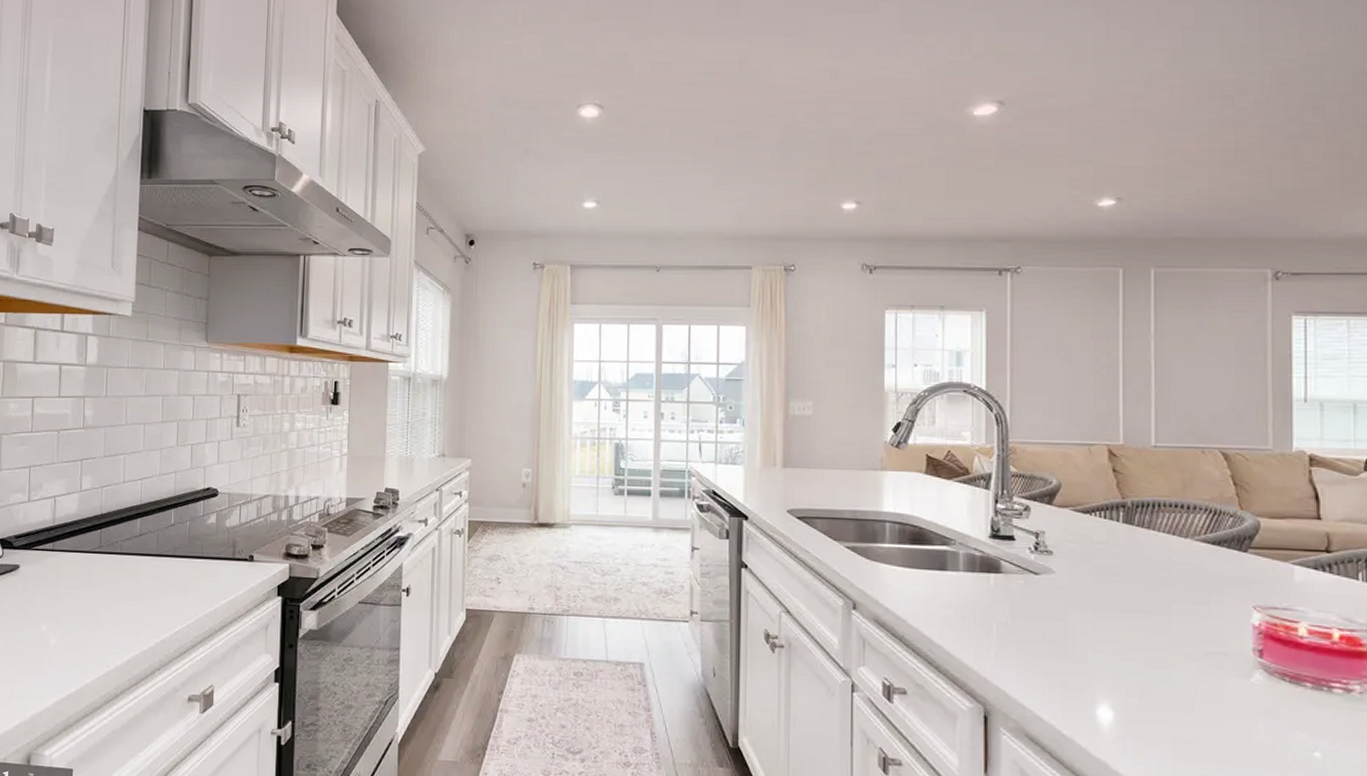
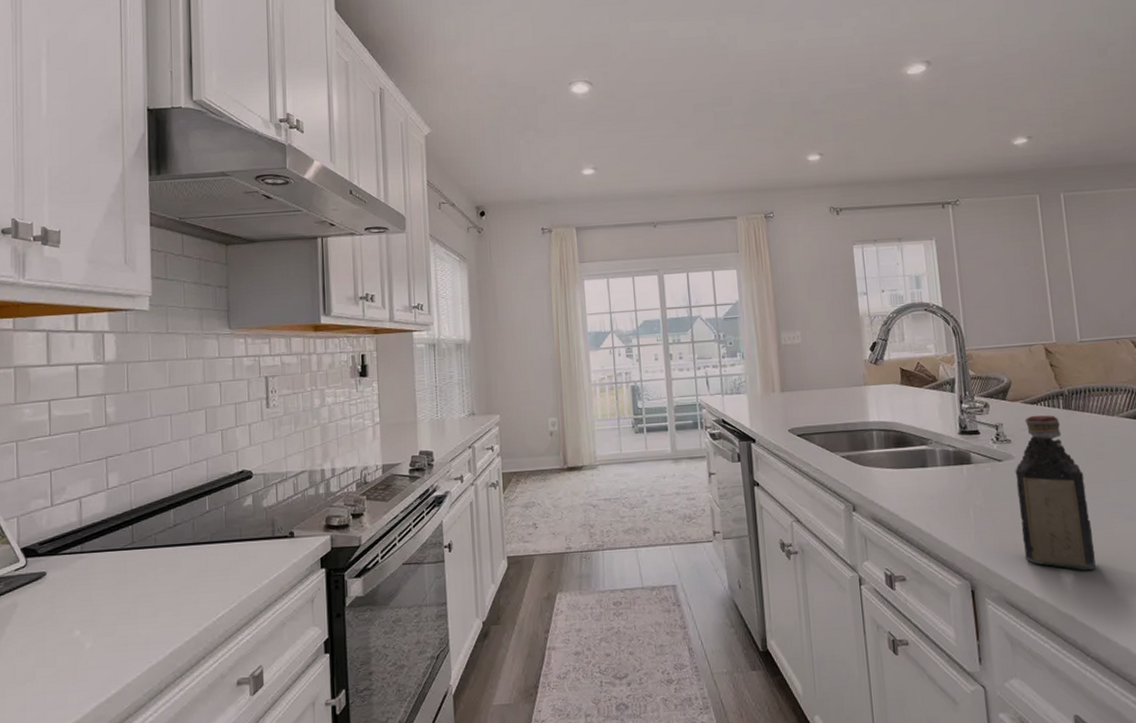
bottle: none [1053,526,1144,713] -> present [1015,415,1096,571]

